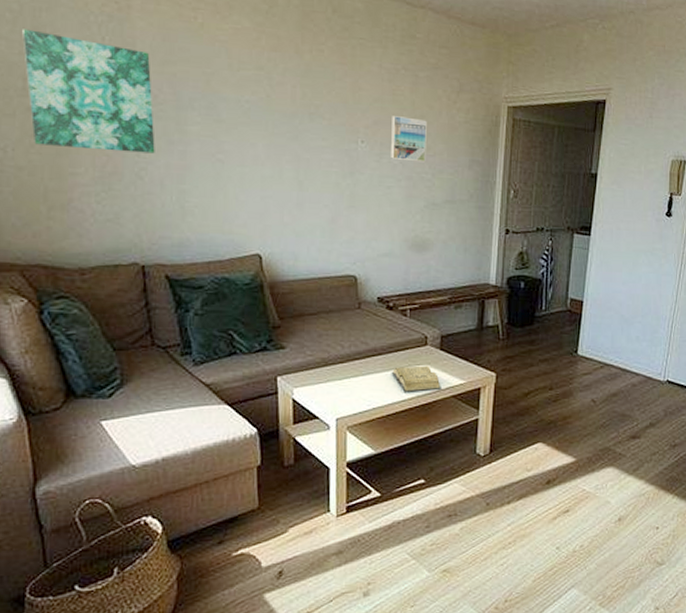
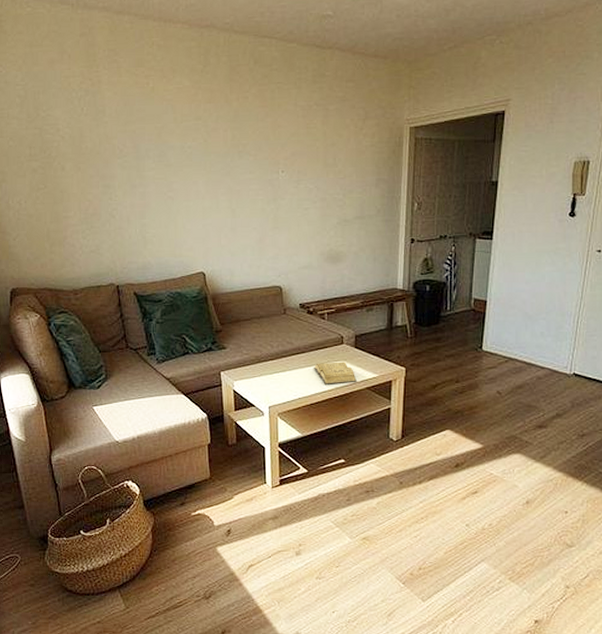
wall art: present [22,29,155,154] -> none [28,109,122,197]
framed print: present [391,116,427,163] -> none [307,146,337,185]

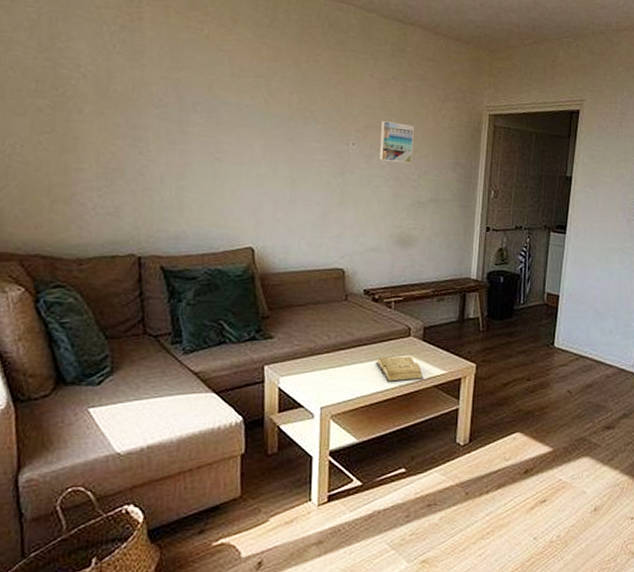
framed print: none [307,146,337,185] -> present [380,121,414,164]

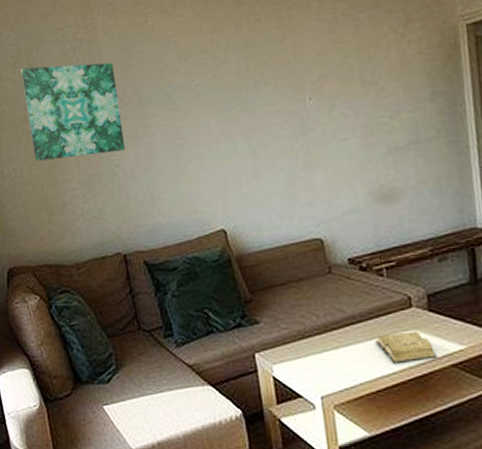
wall art: none [38,36,158,152] -> present [21,62,125,162]
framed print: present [380,121,414,164] -> none [337,61,380,110]

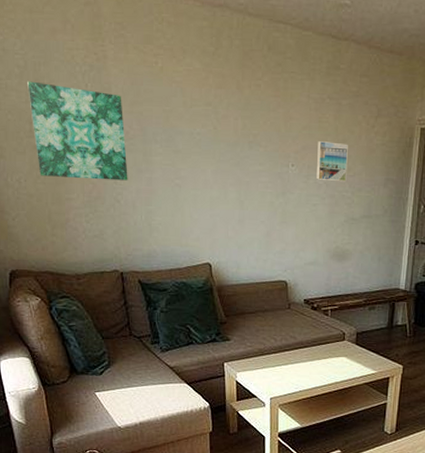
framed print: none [337,61,380,110] -> present [317,141,348,182]
diary: present [375,331,437,365] -> none [314,357,356,380]

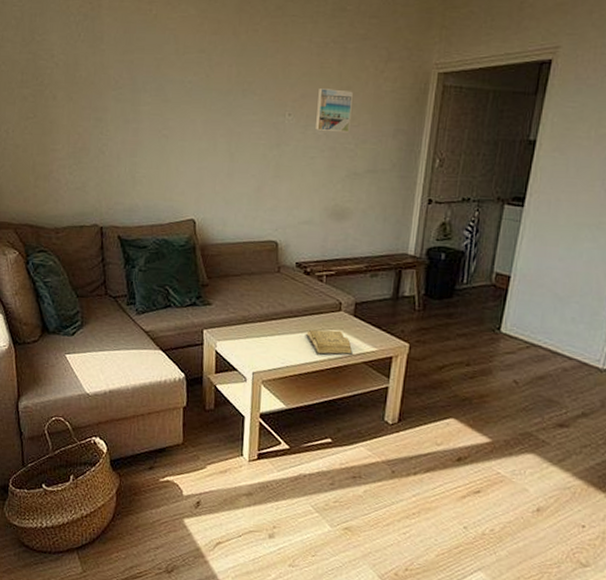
wall art: present [27,81,128,181] -> none [22,32,115,131]
diary: none [314,357,356,380] -> present [305,329,353,356]

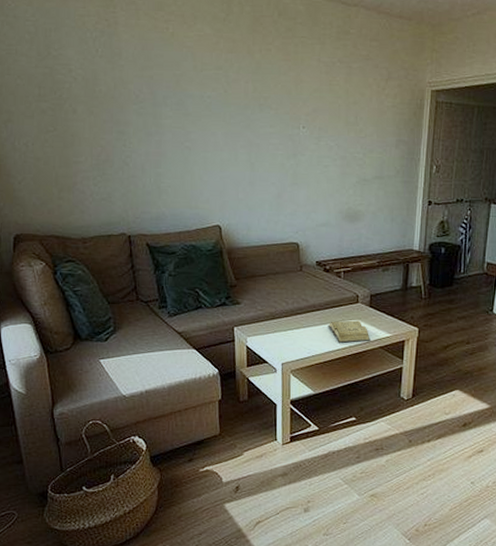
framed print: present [316,88,353,133] -> none [328,104,359,144]

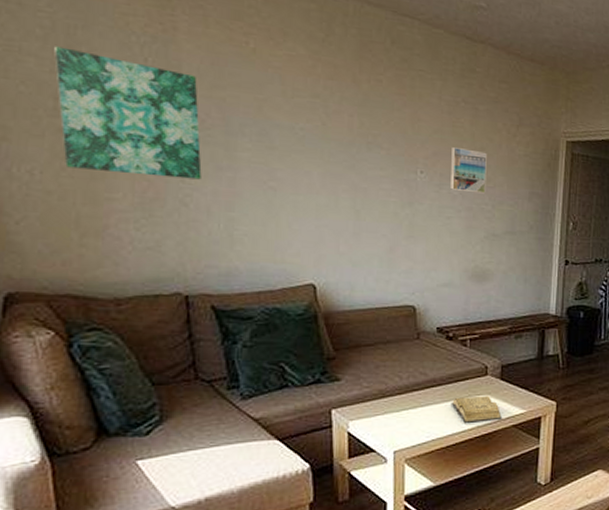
wall art: none [38,47,137,144] -> present [54,46,202,180]
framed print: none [328,104,359,144] -> present [451,147,487,194]

